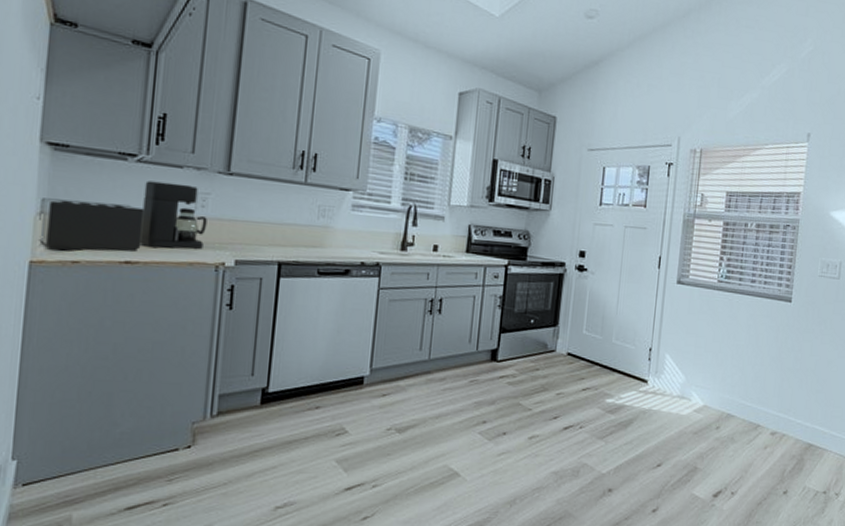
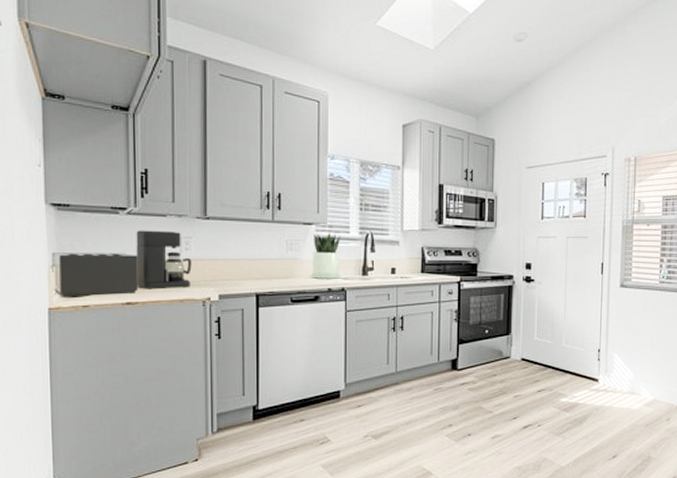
planter: none [341,200,381,253] -> present [310,232,341,279]

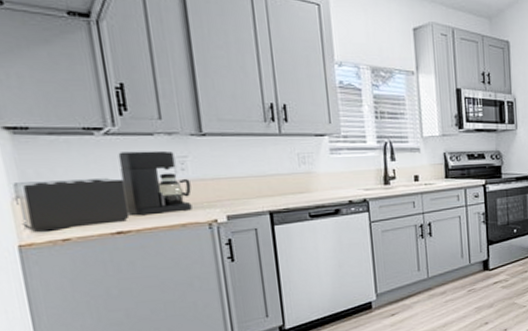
planter: present [310,232,341,279] -> none [327,143,362,192]

